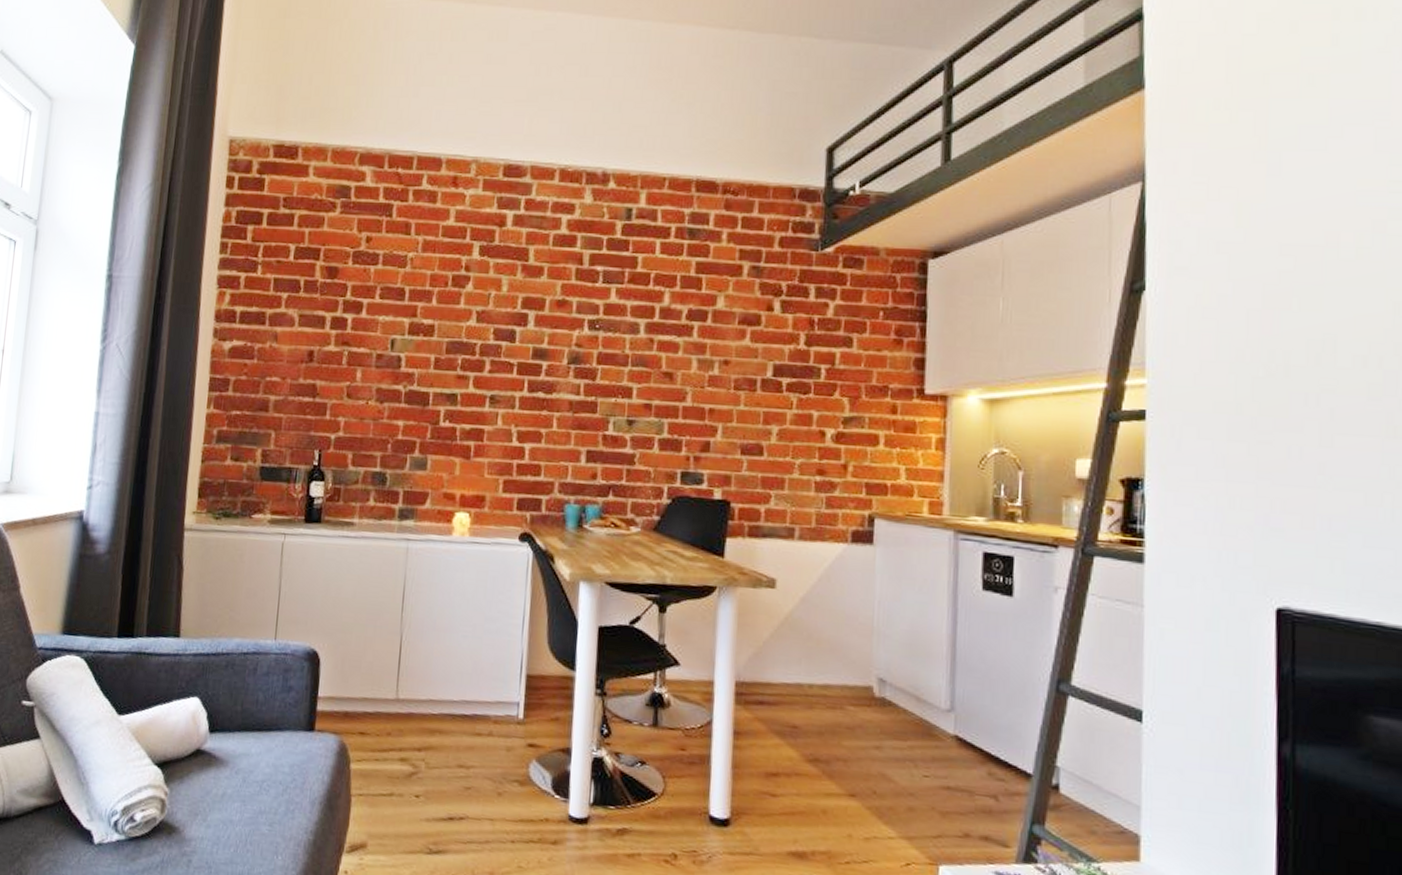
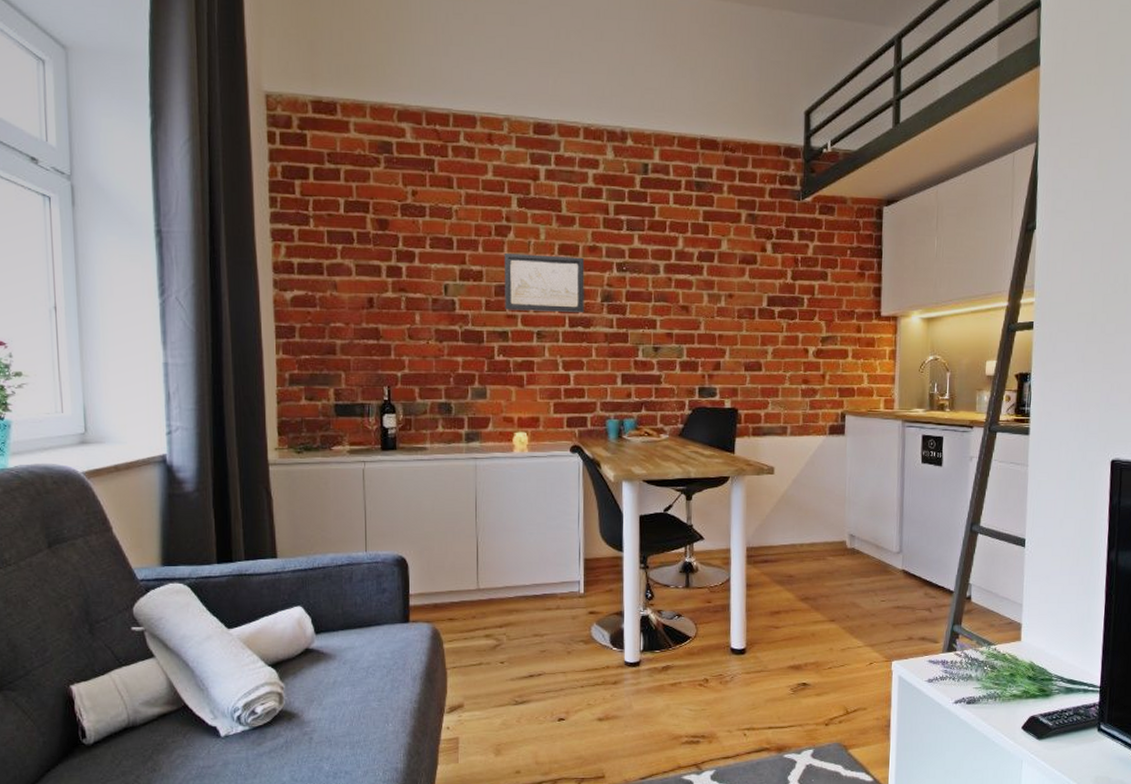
wall art: none [456,306,551,377] -> present [504,254,585,314]

